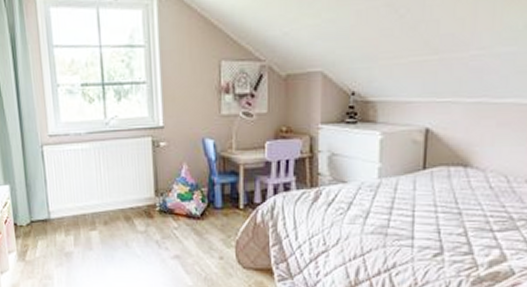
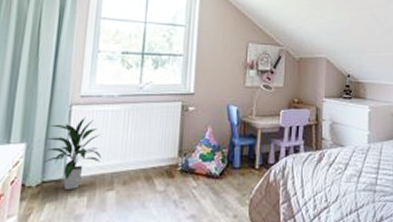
indoor plant: none [25,157,80,230] -> present [44,117,101,191]

